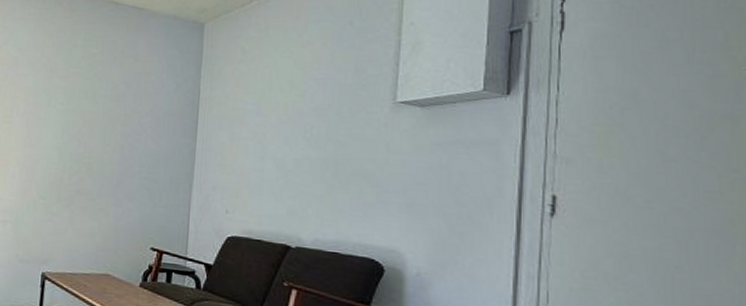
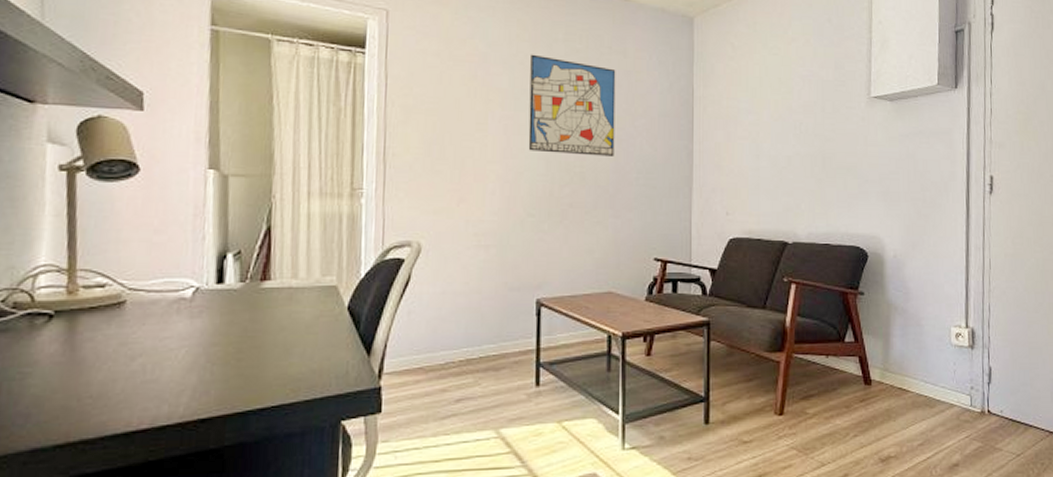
wall art: none [45,58,127,150] -> present [528,54,616,156]

